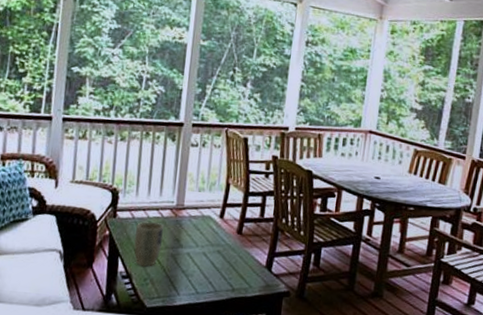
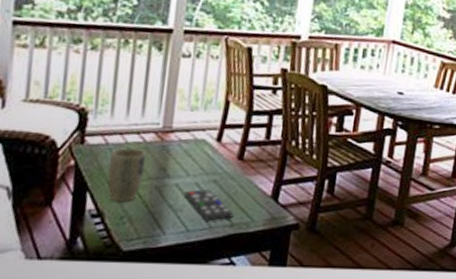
remote control: none [194,258,235,286] -> present [184,189,234,221]

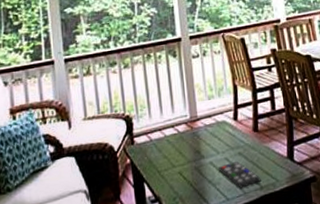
plant pot: present [107,148,147,202] -> none [155,139,184,187]

